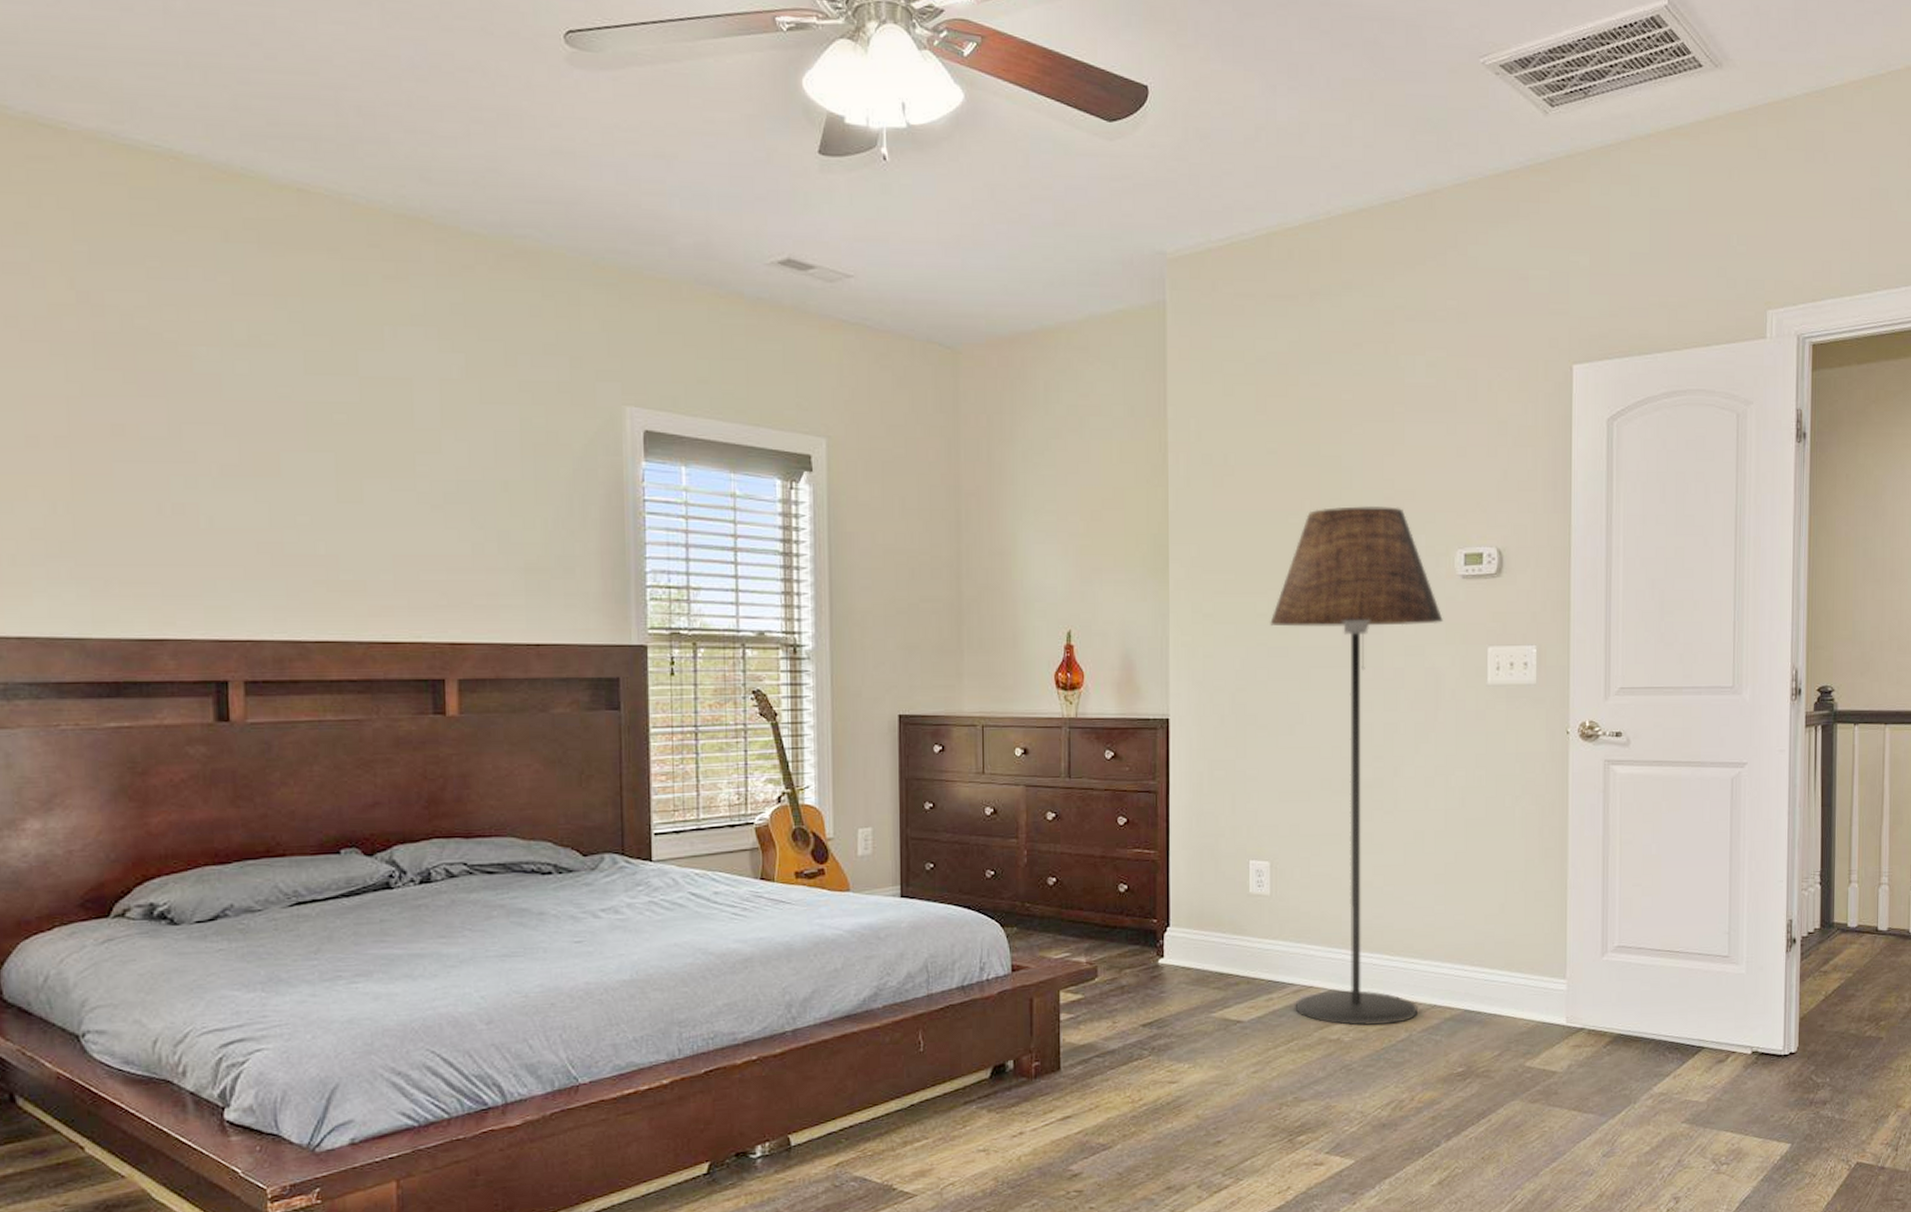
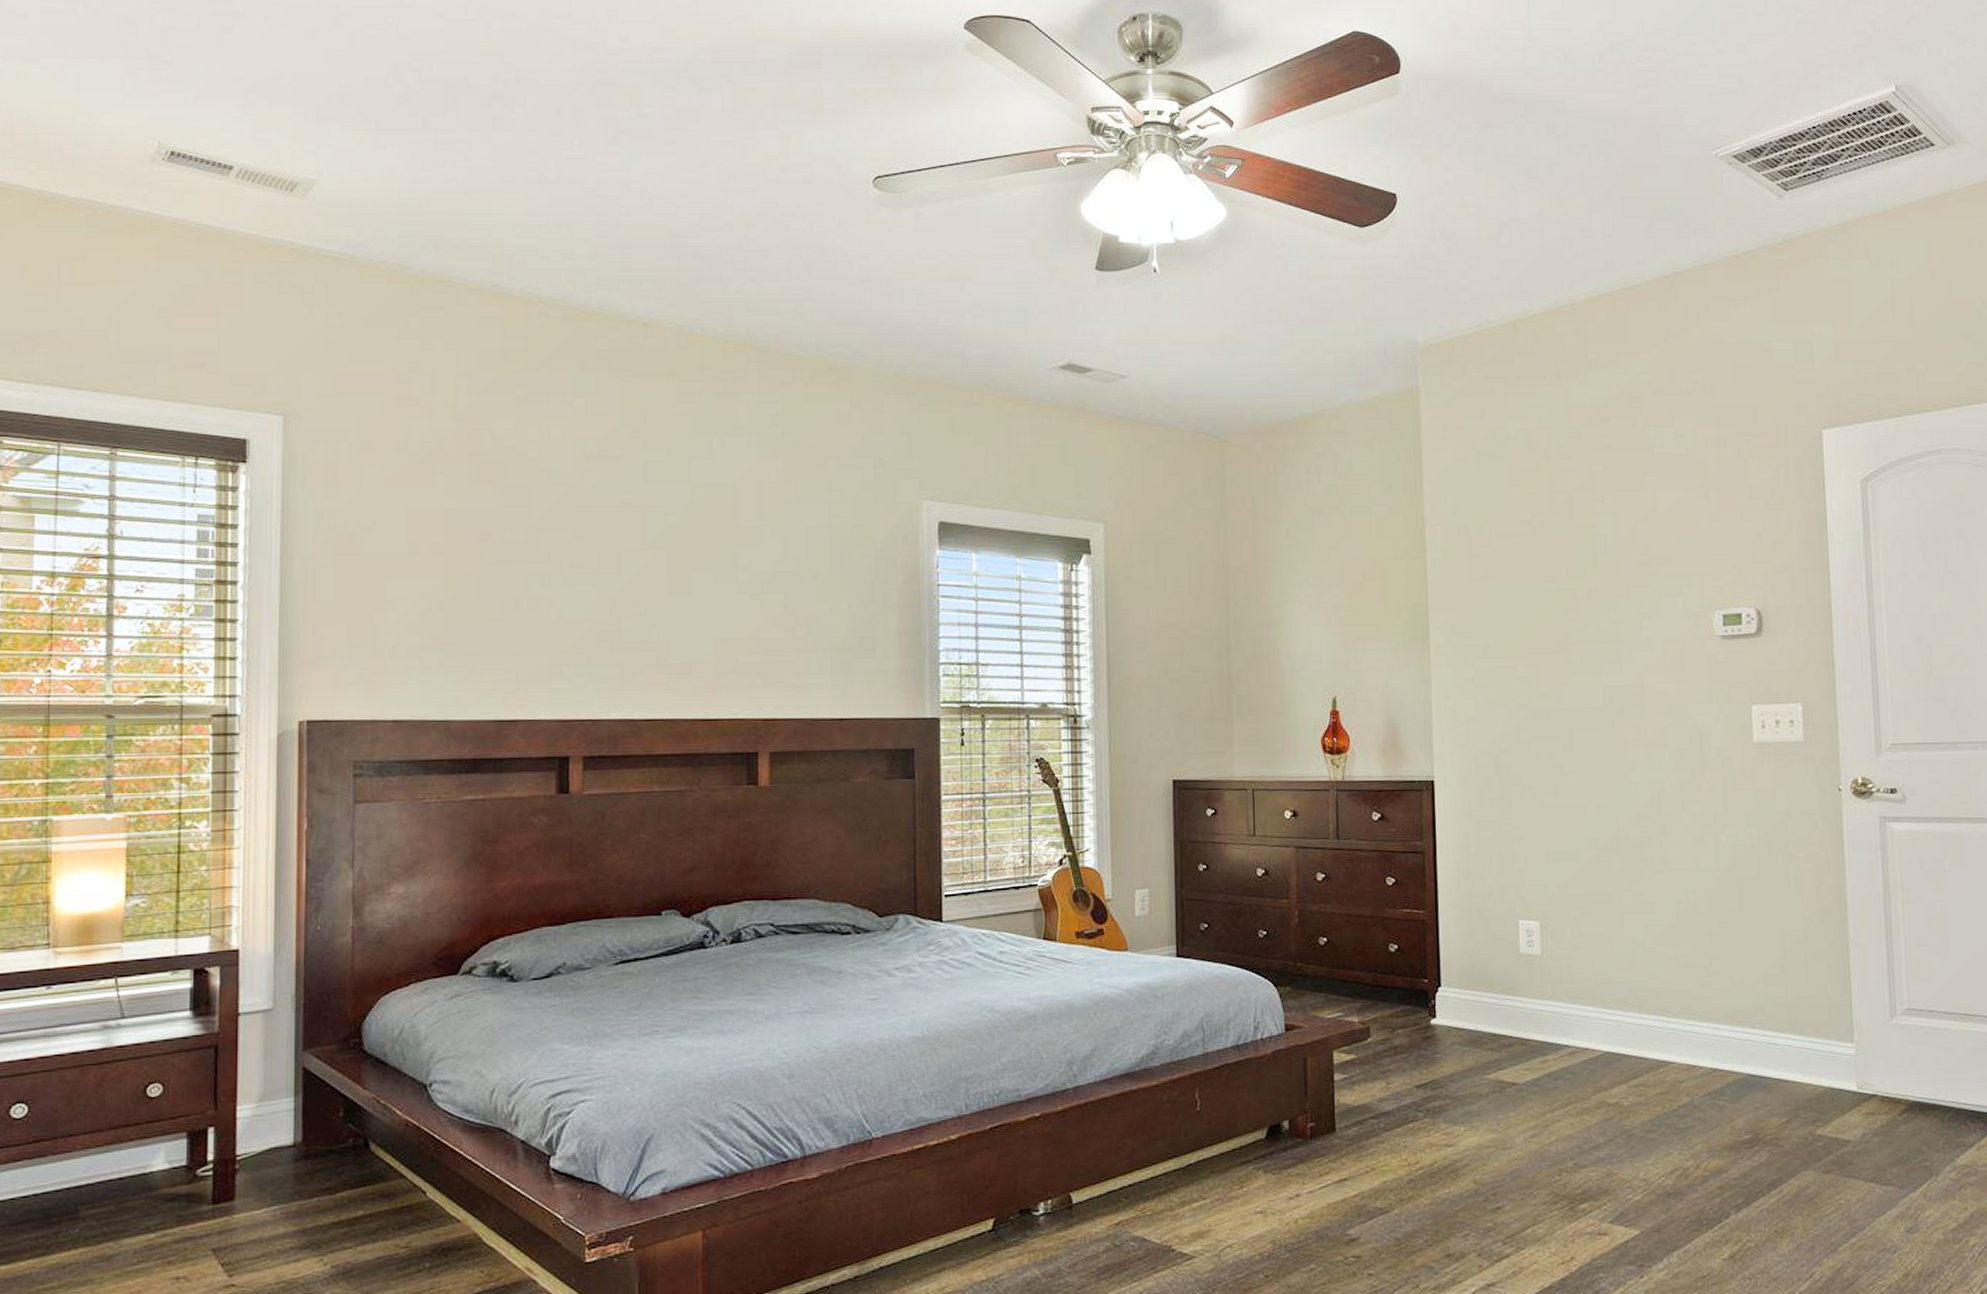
floor lamp: present [1270,506,1443,1026] -> none [1530,571,1704,1090]

